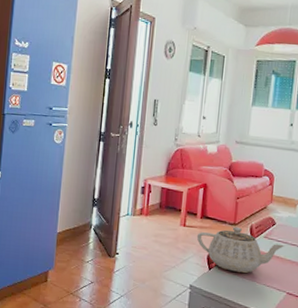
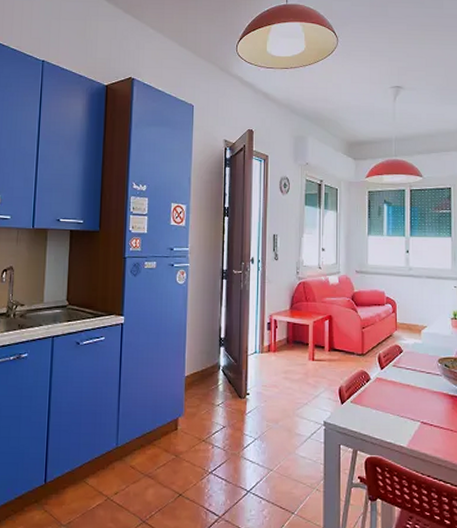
teapot: present [196,227,285,273] -> none [326,357,414,405]

